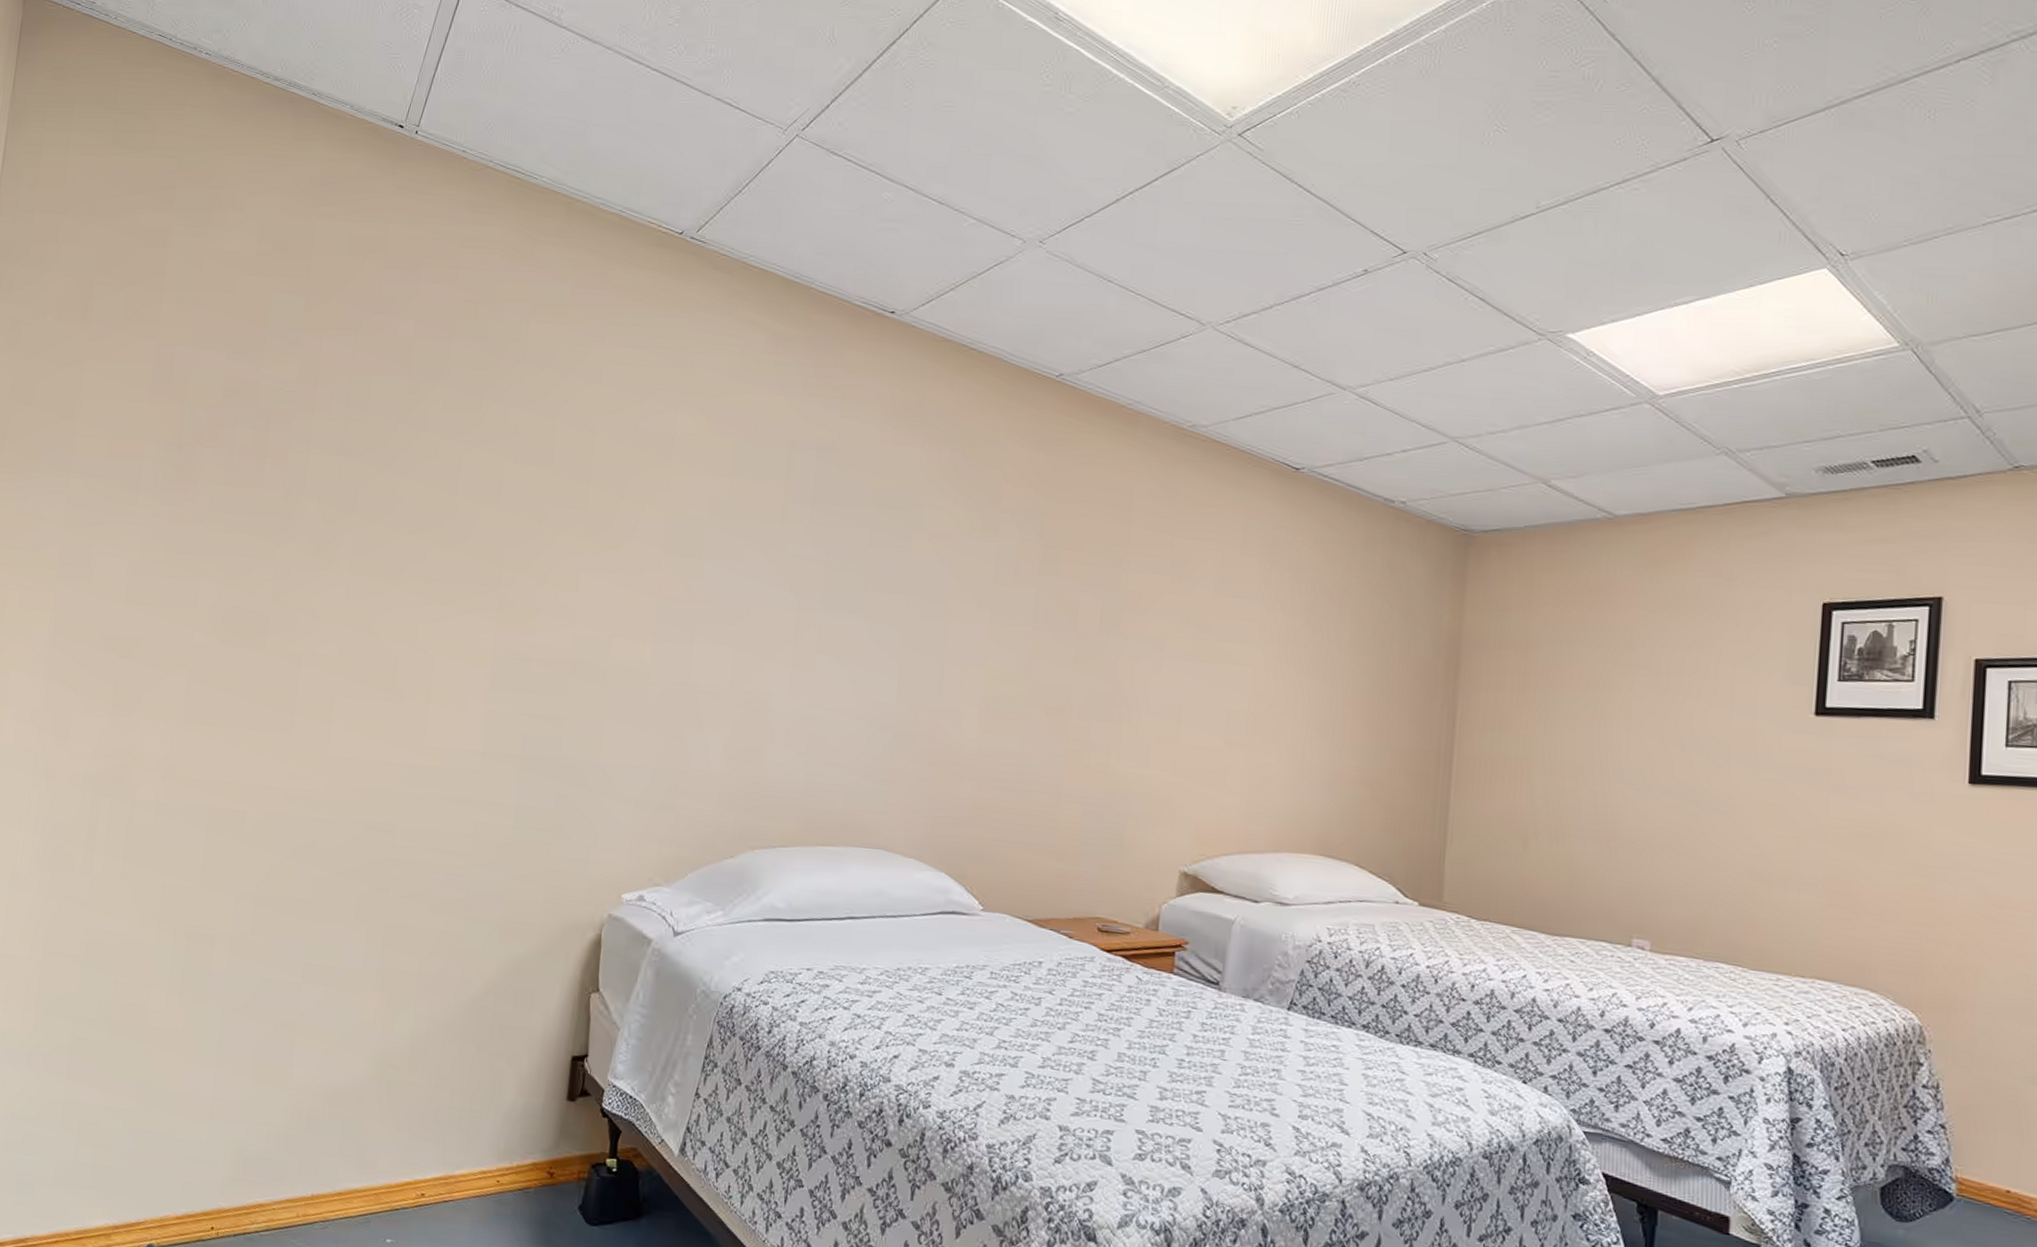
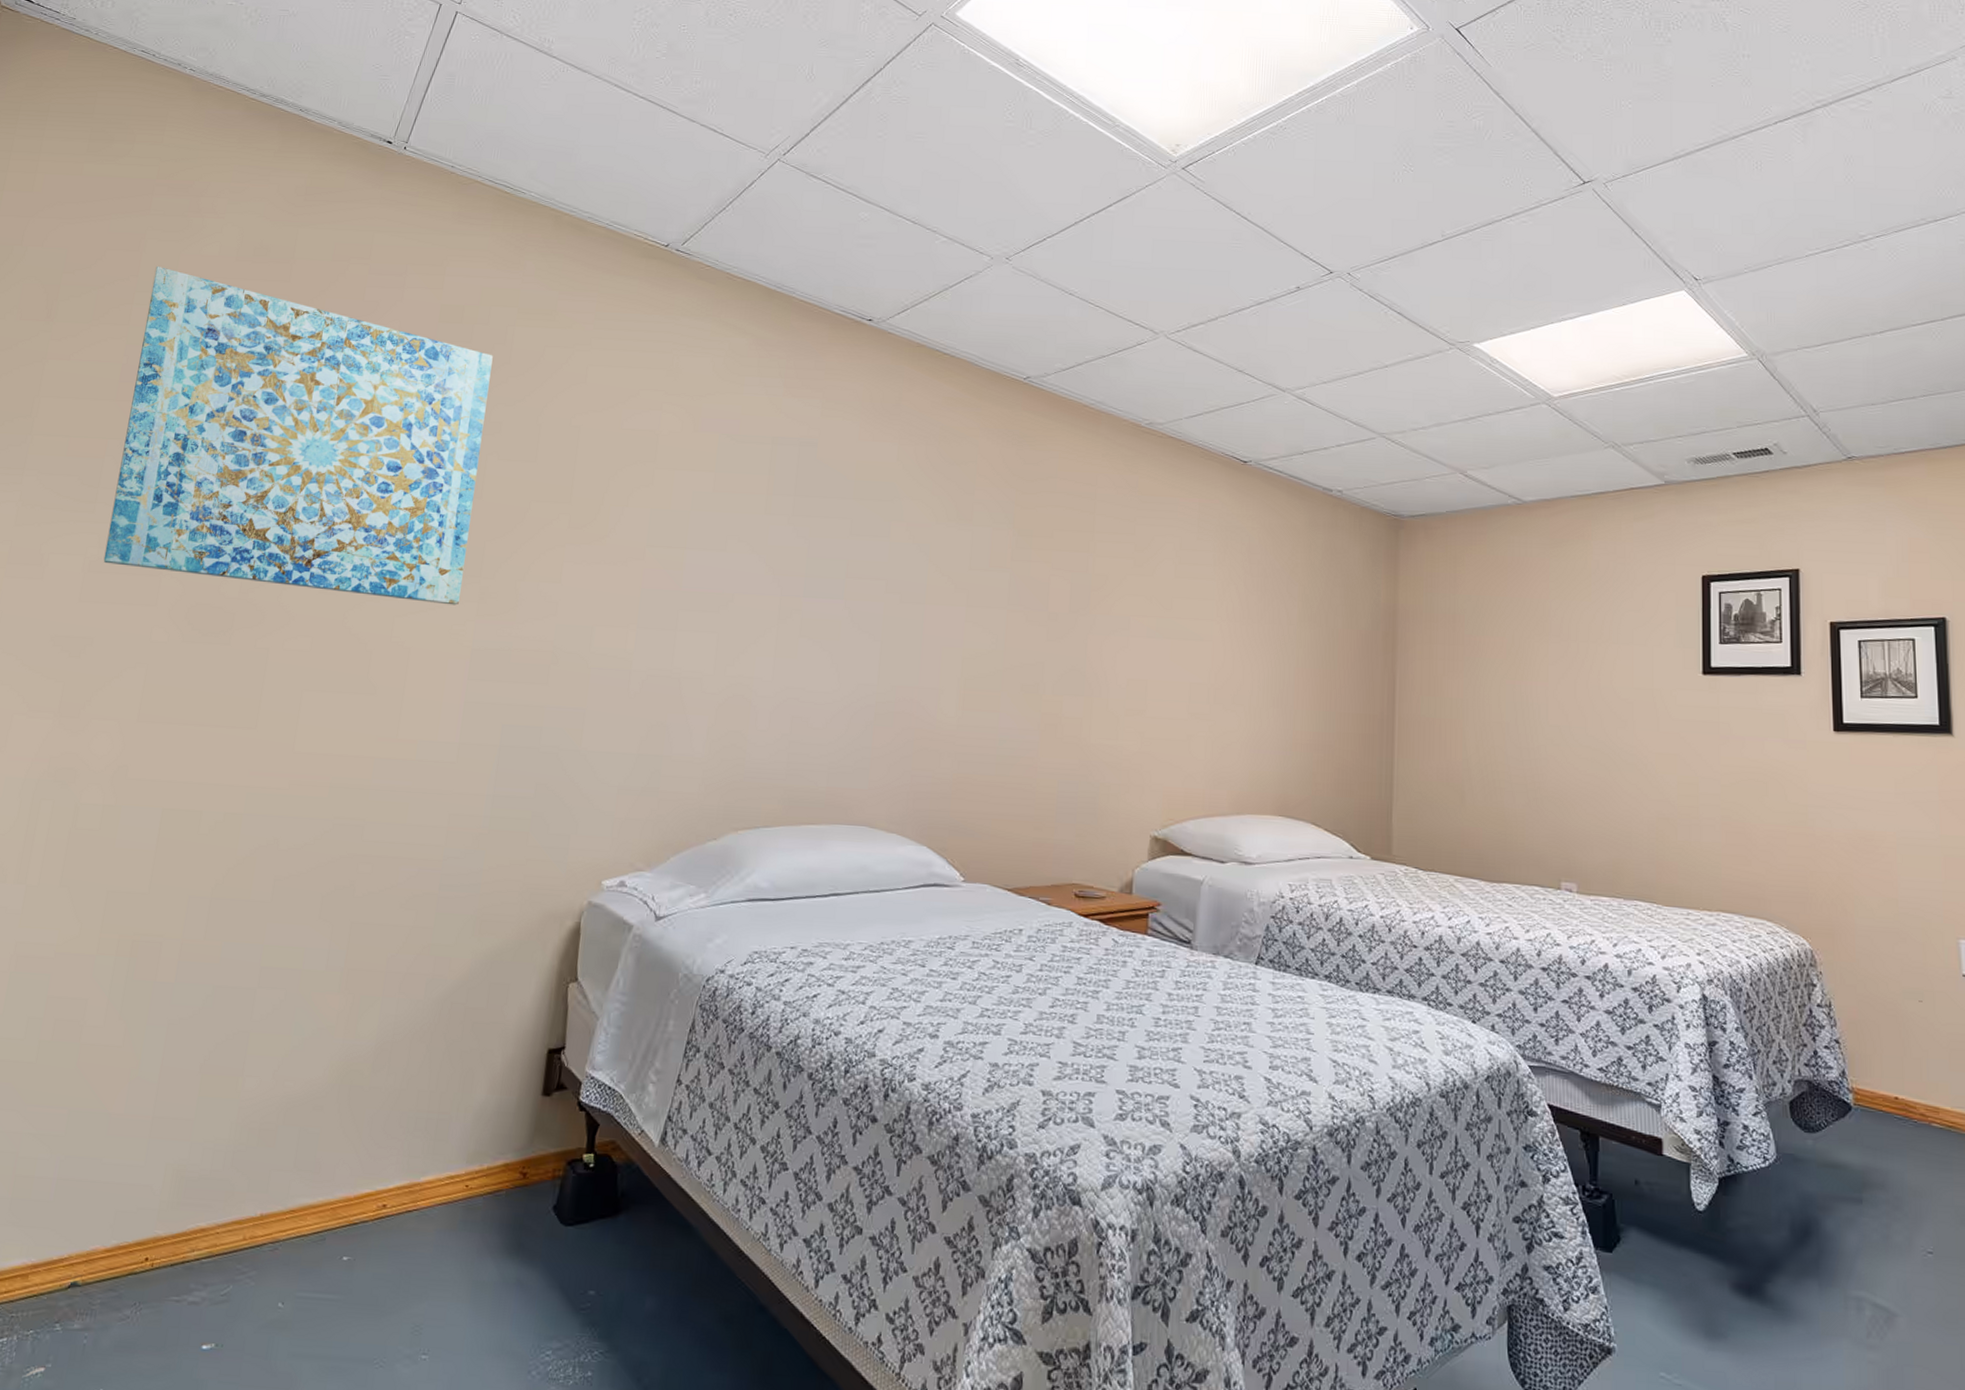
wall art: none [145,263,508,613] -> present [103,266,493,605]

